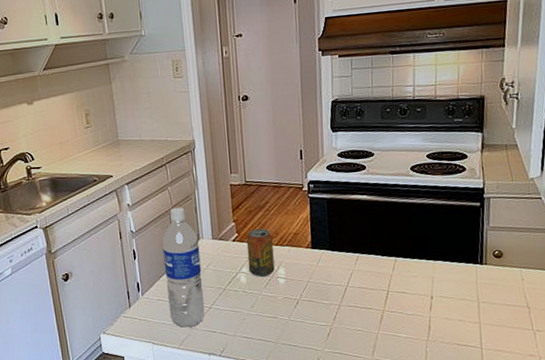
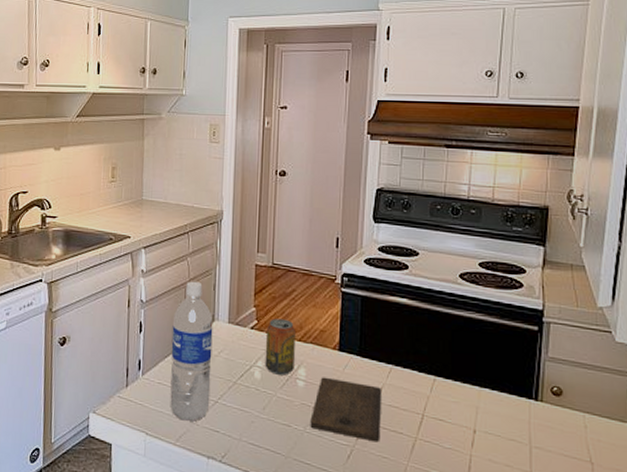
cutting board: none [293,272,354,319] -> present [310,377,381,443]

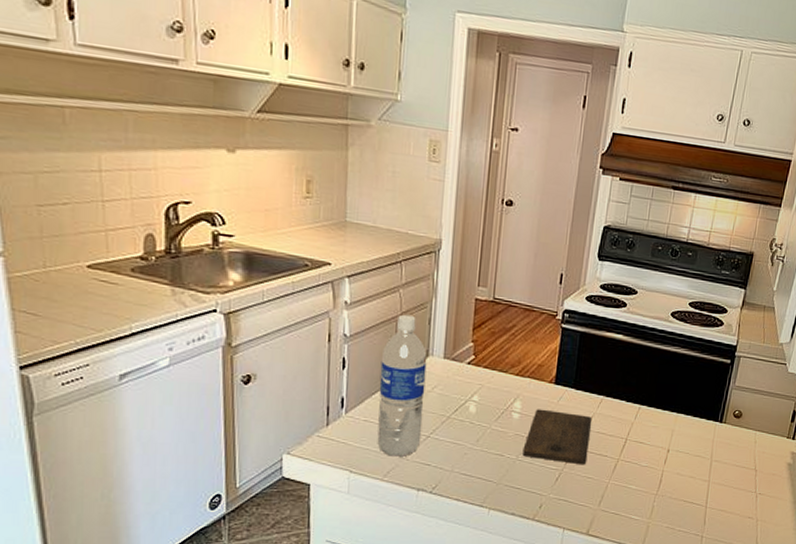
beverage can: present [265,318,295,375] -> none [480,353,514,409]

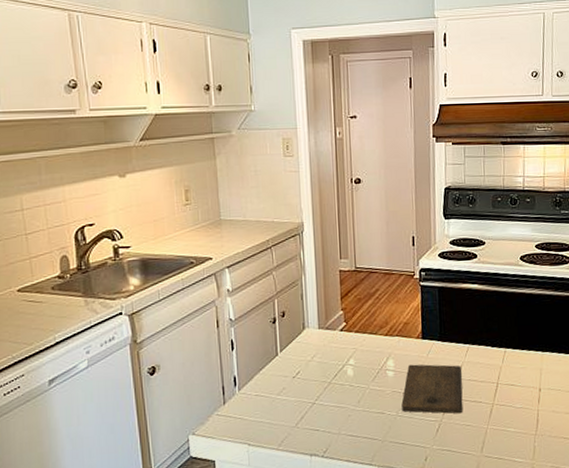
water bottle: present [377,314,427,457] -> none [264,293,308,426]

